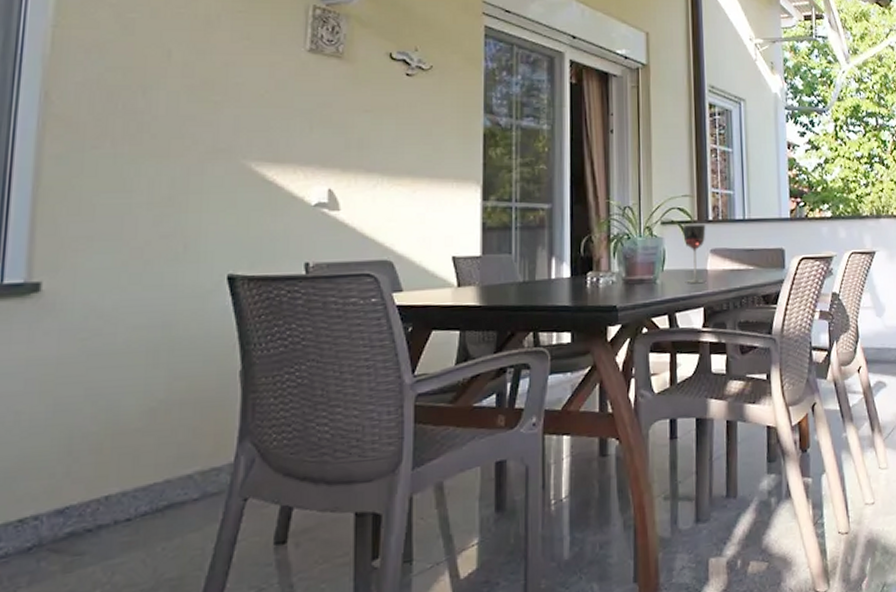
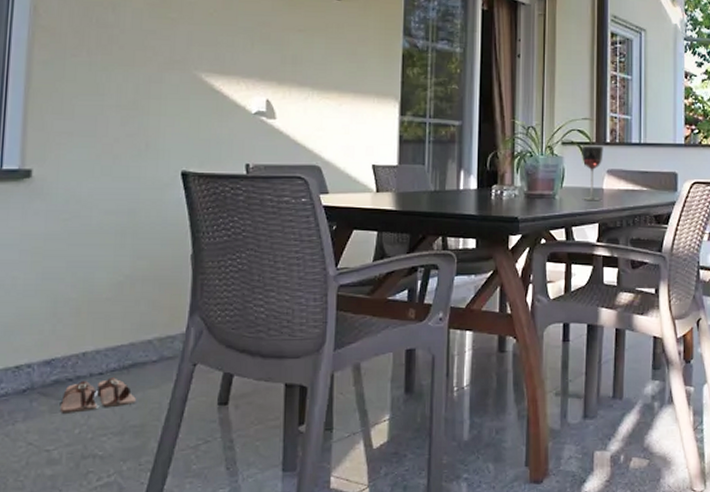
flip-flop: none [77,523,172,572] -> present [61,377,136,414]

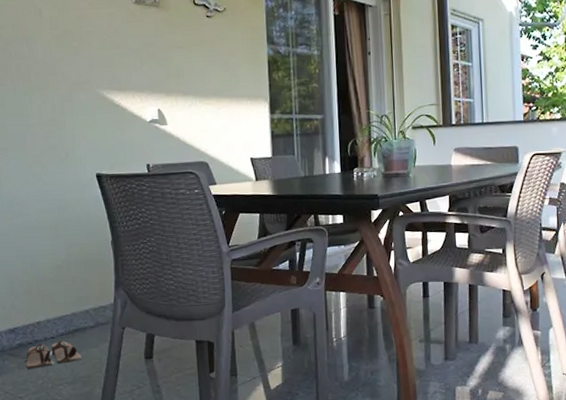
wineglass: present [582,145,603,200] -> none [430,127,450,176]

